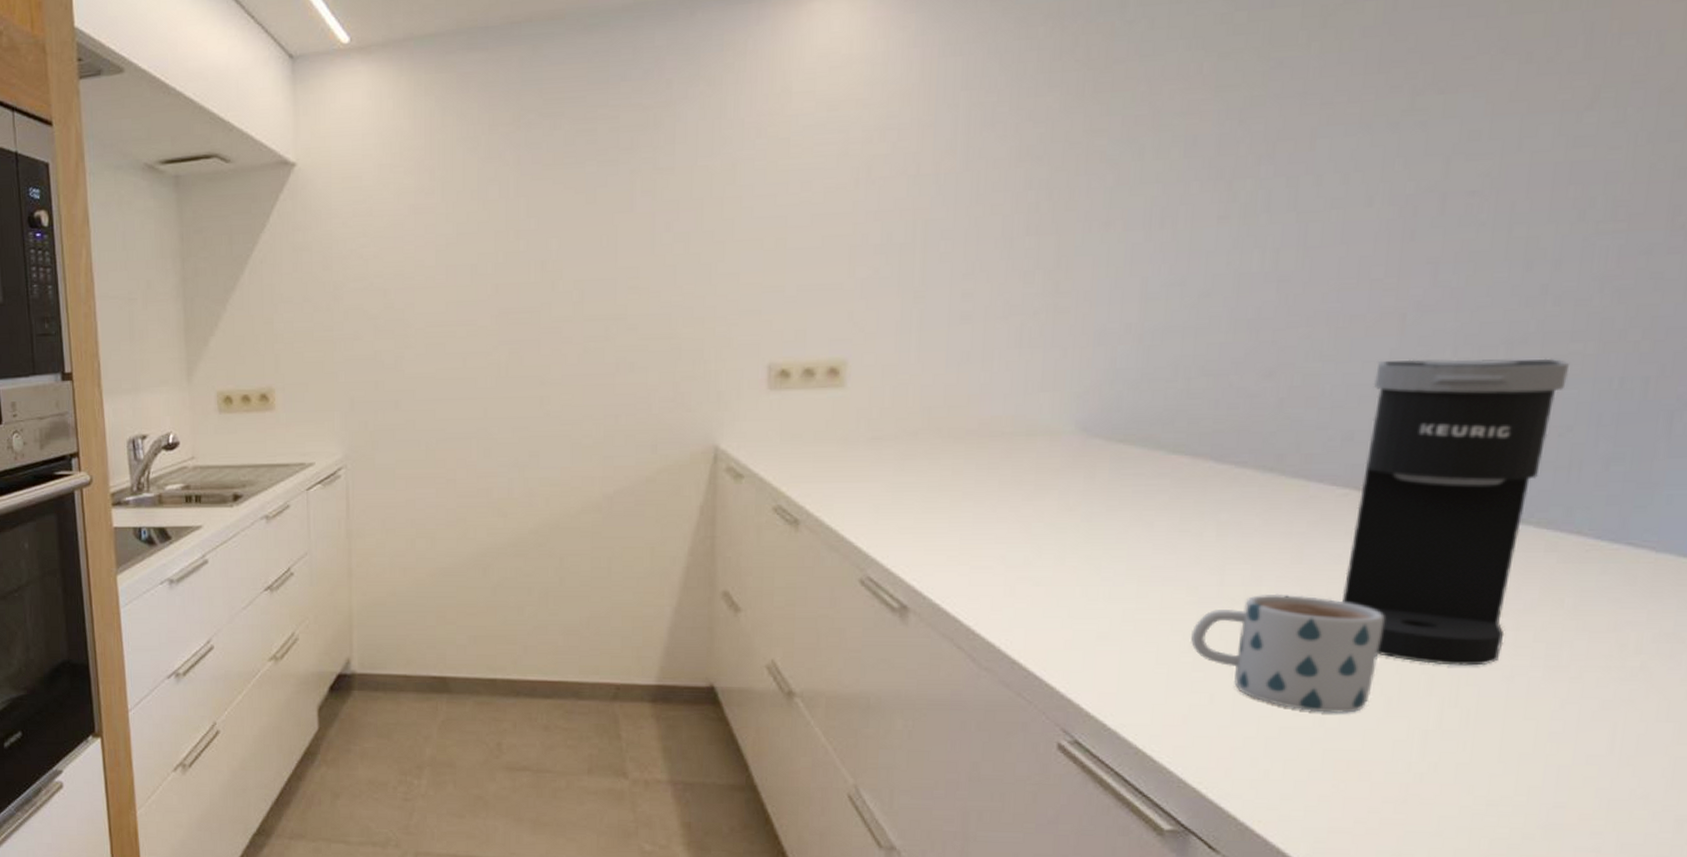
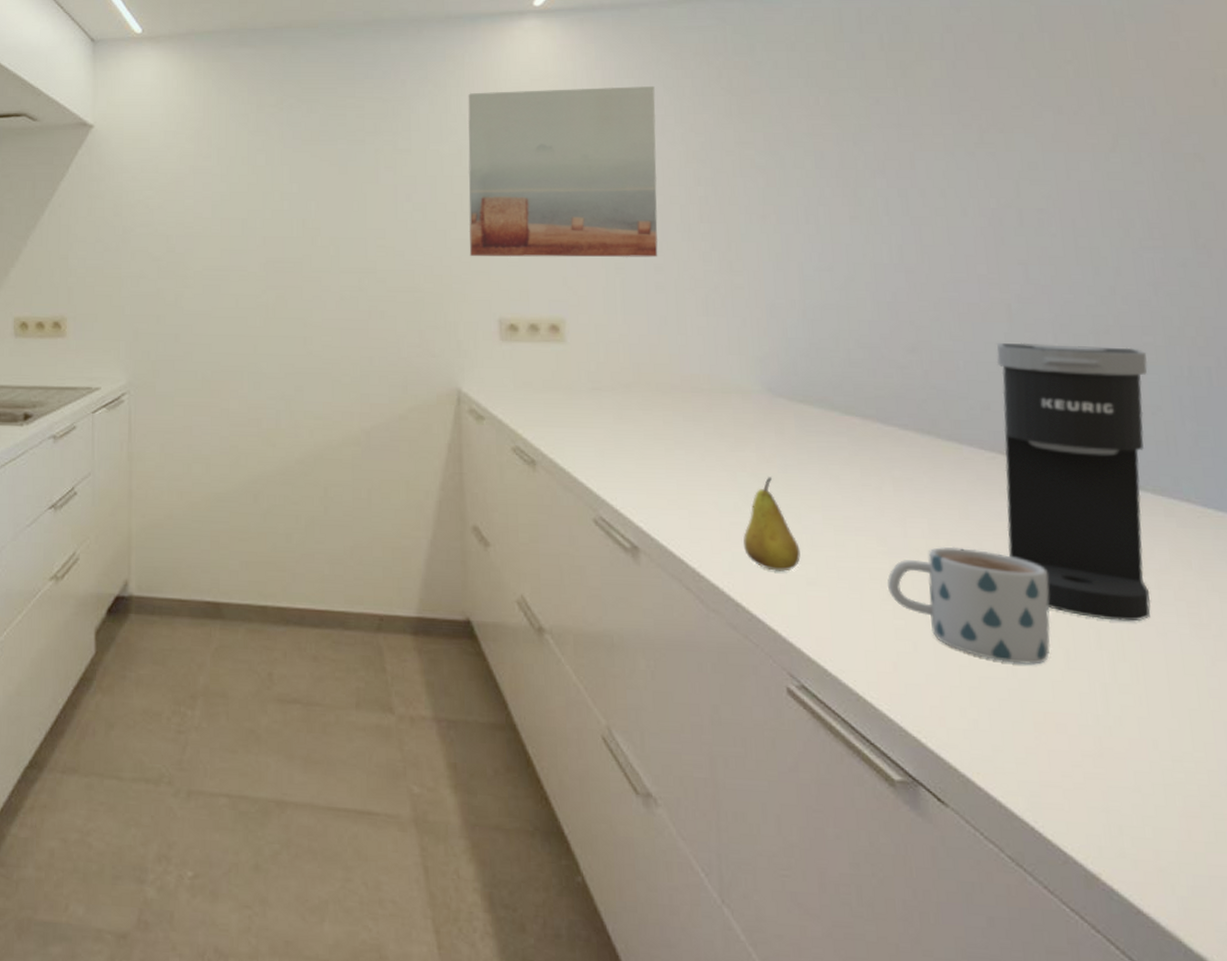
wall art: none [738,65,988,294] -> present [468,86,658,258]
fruit: none [1029,527,1094,626] -> present [743,477,801,572]

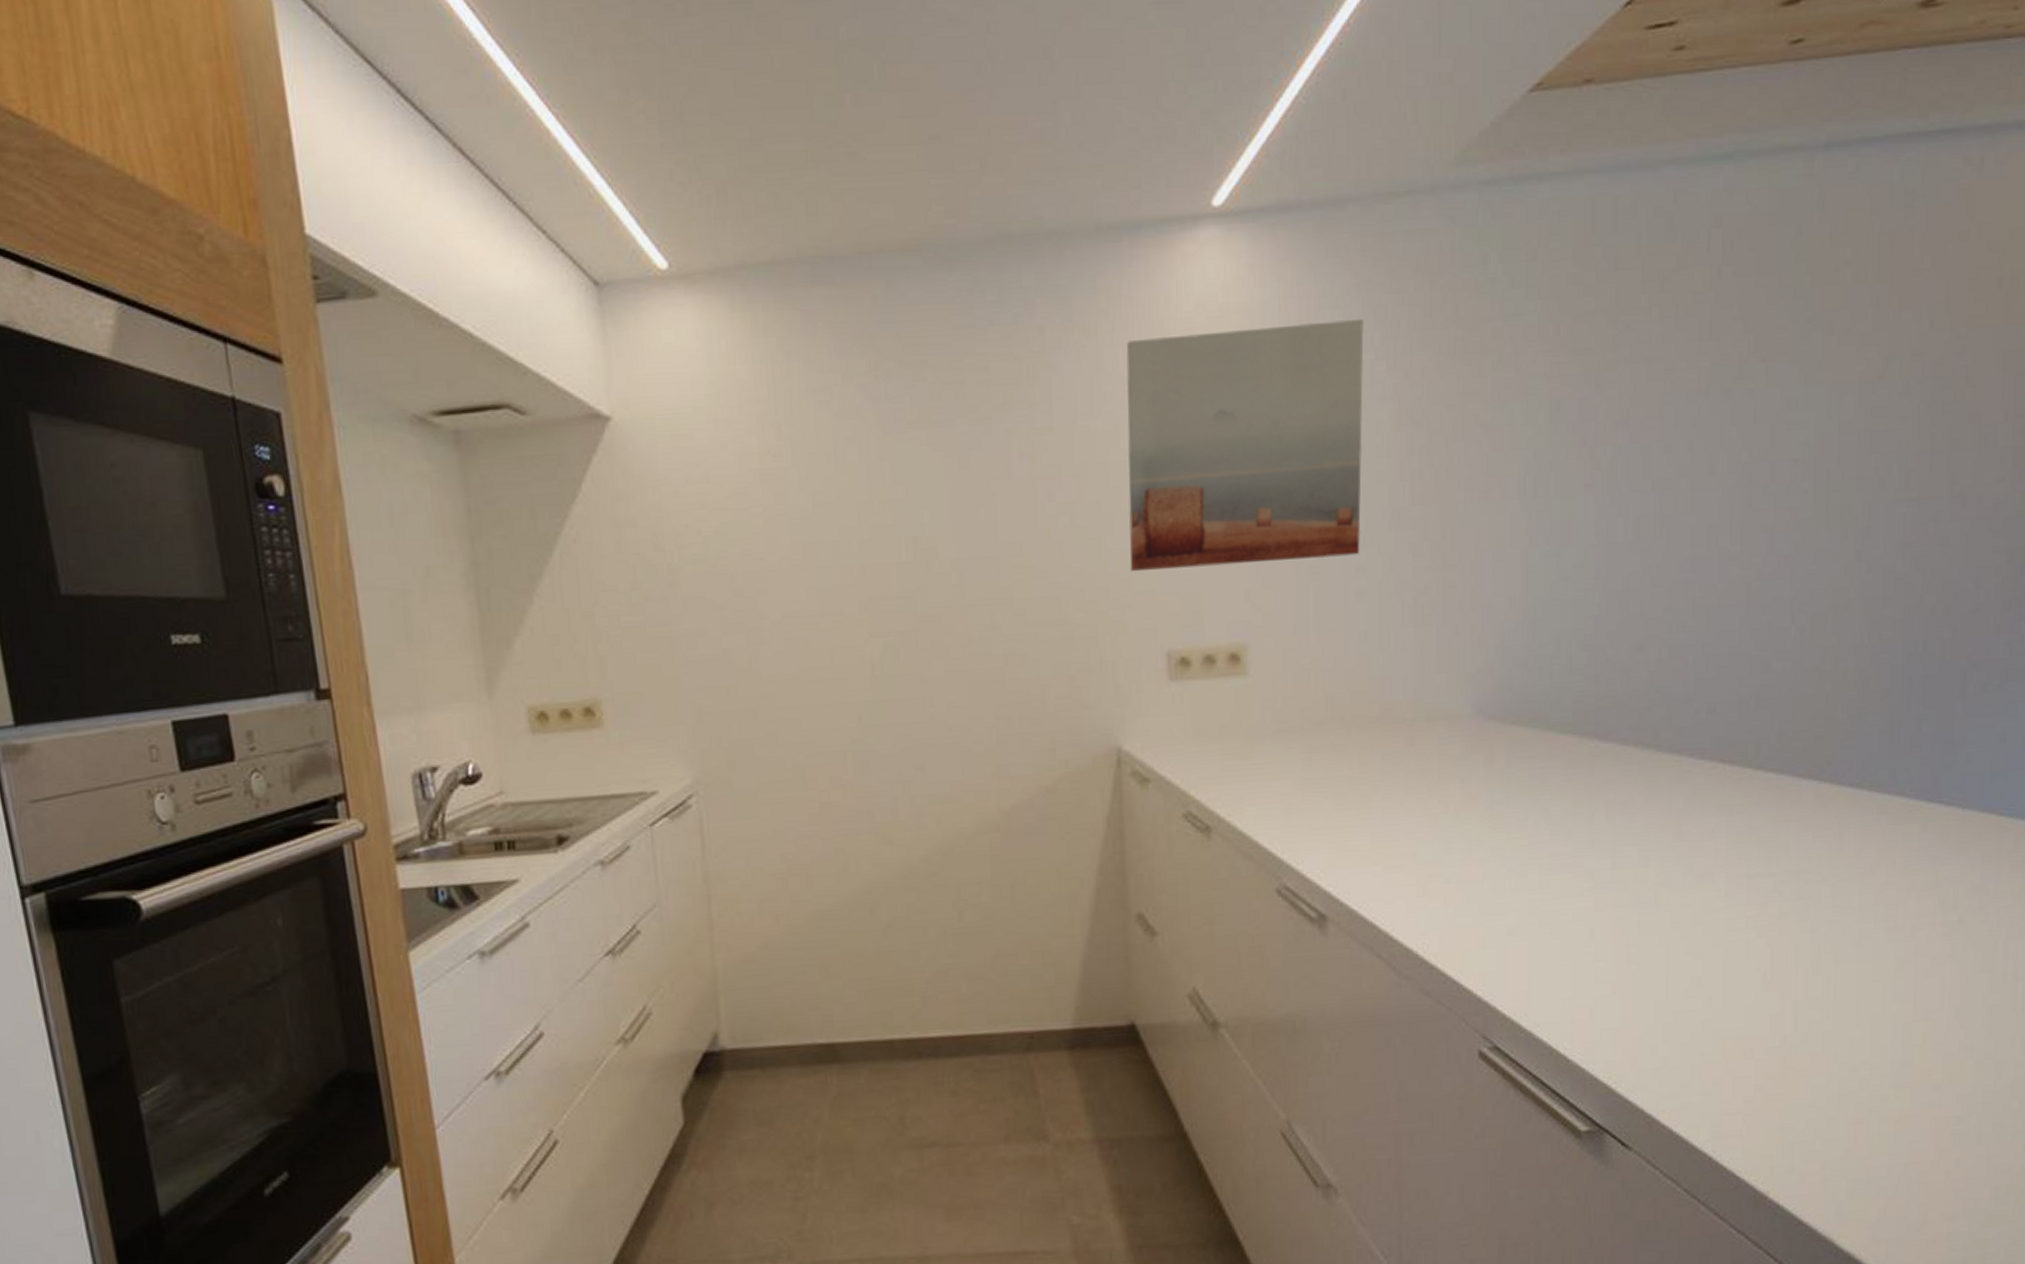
fruit: present [743,477,801,572] -> none [1442,816,1502,924]
mug: present [887,546,1051,665] -> none [1591,873,1754,993]
coffee maker: present [996,342,1151,622] -> none [1717,624,1883,934]

